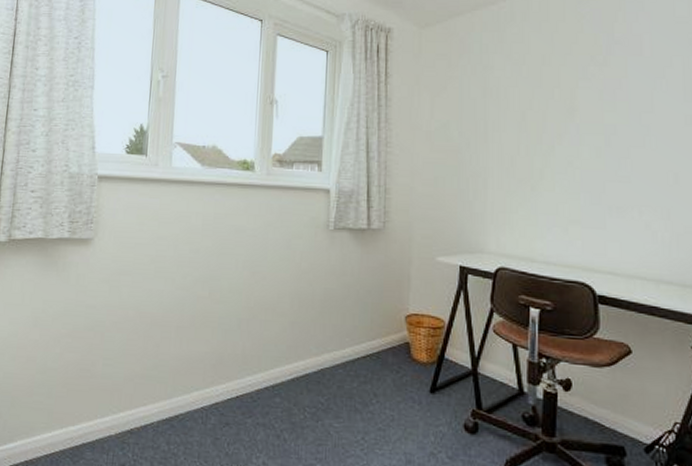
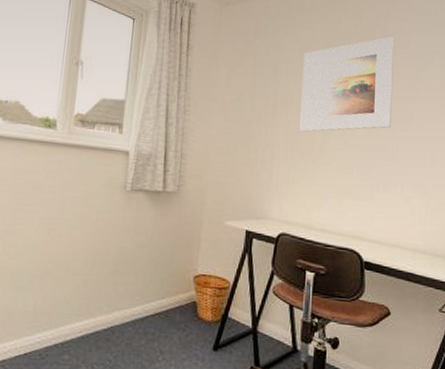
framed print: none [515,42,624,156] -> present [300,36,395,132]

